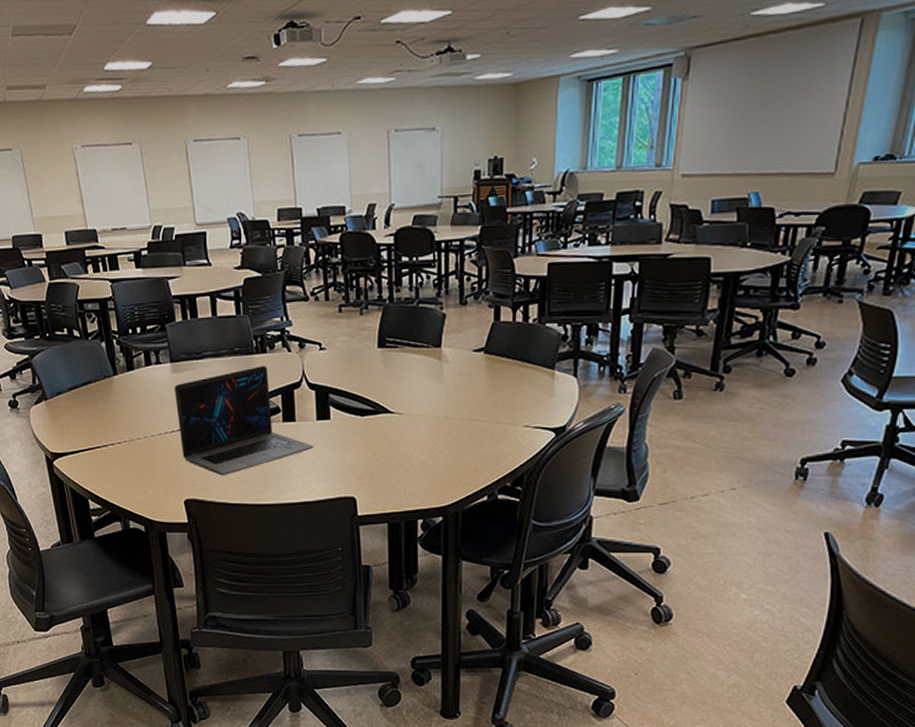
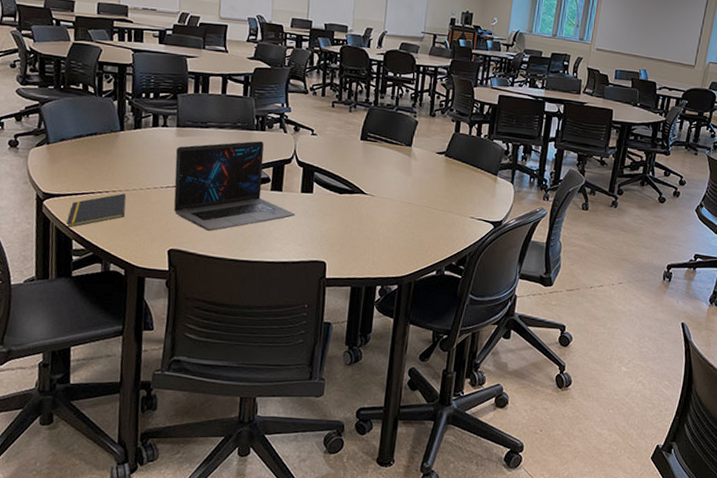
notepad: none [79,444,134,487] -> present [66,193,127,228]

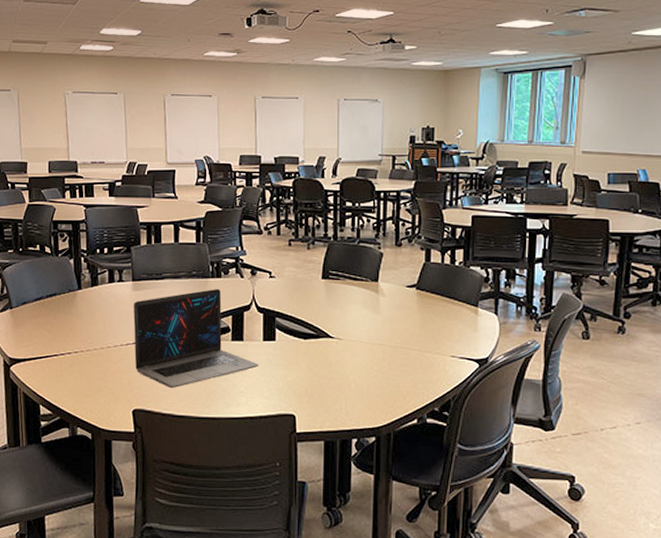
notepad: present [66,193,127,228] -> none [33,354,88,393]

